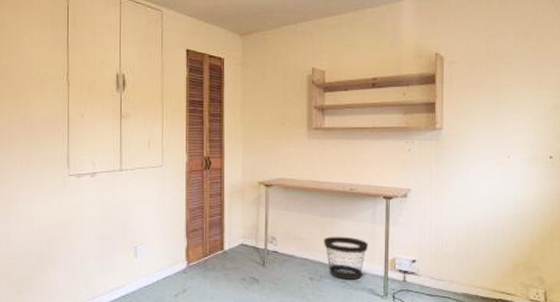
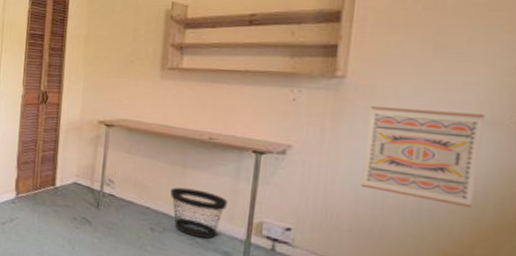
wall art: none [460,152,529,225] -> present [361,106,485,208]

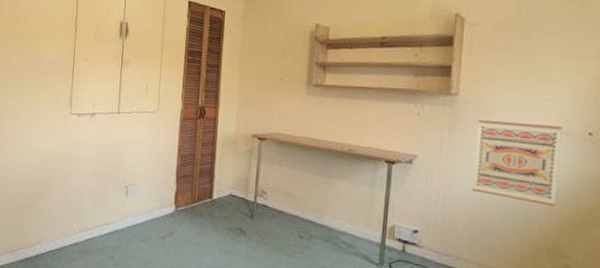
wastebasket: present [169,187,229,239] -> none [316,196,366,244]

